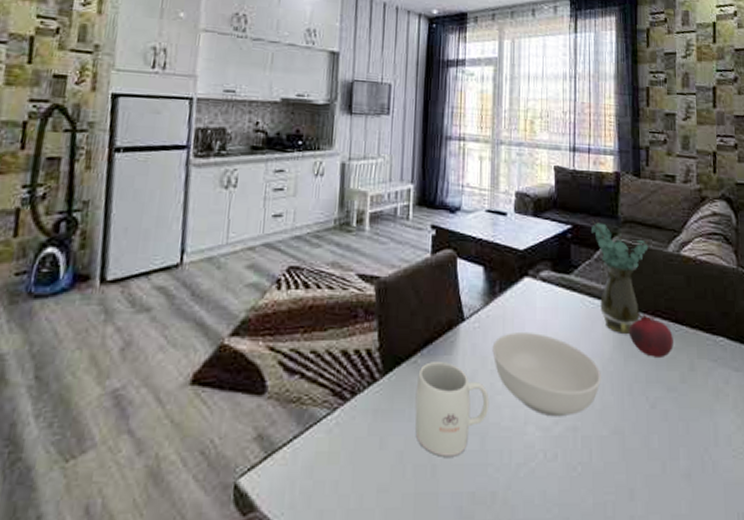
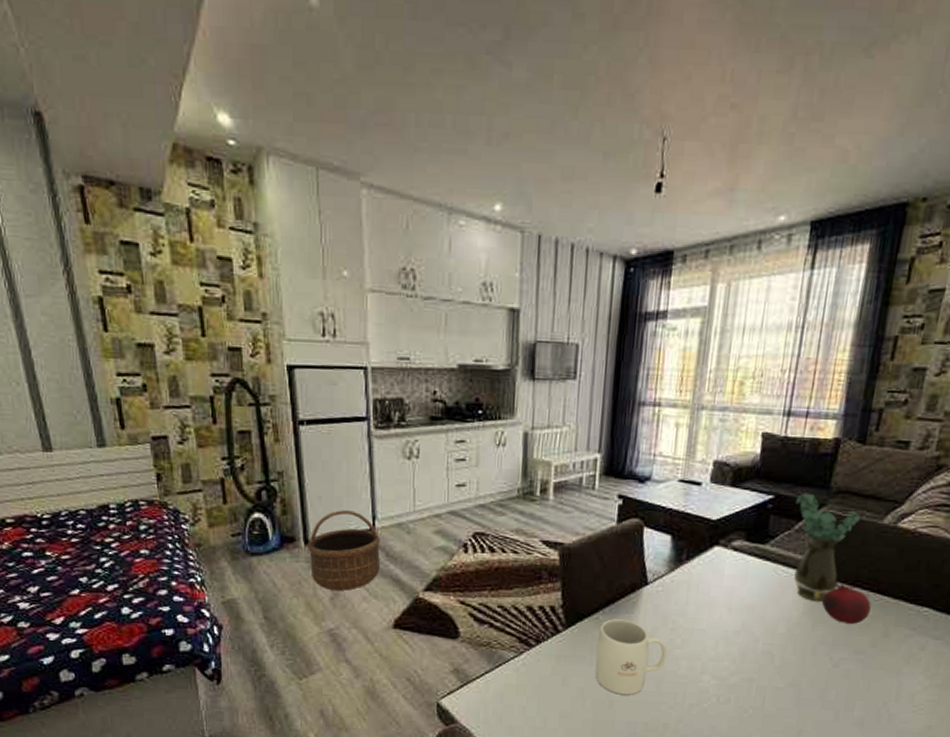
basket: none [102,243,187,339] -> present [307,510,380,591]
bowl: present [492,333,601,417] -> none [674,596,786,670]

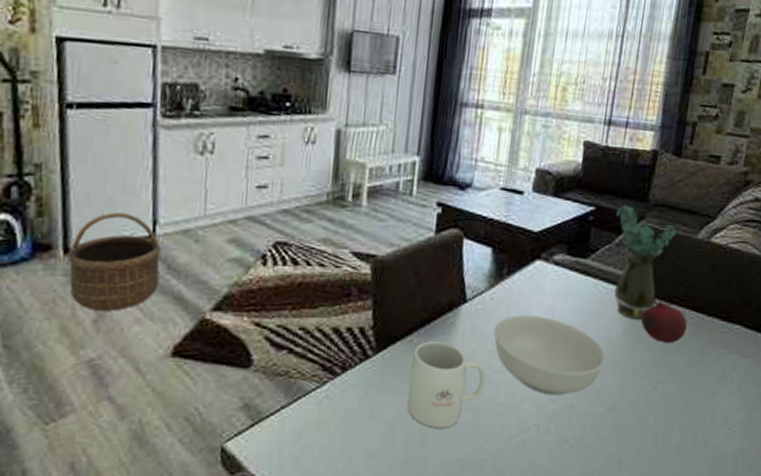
bowl: none [674,596,786,670] -> present [493,315,606,396]

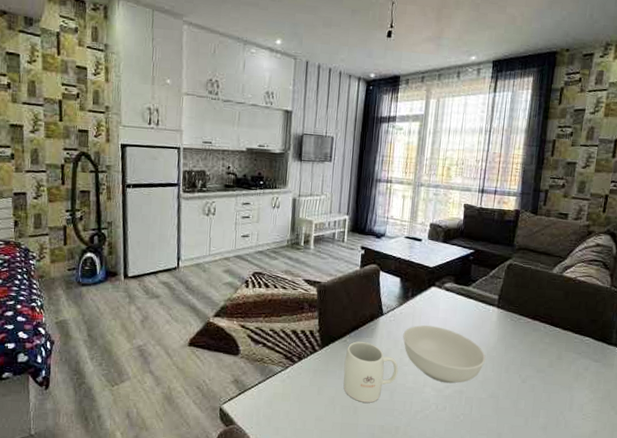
basket: present [67,212,161,311] -> none [126,252,182,315]
vase: present [614,201,678,319] -> none [490,246,537,331]
fruit: present [640,299,687,343] -> none [511,316,547,349]

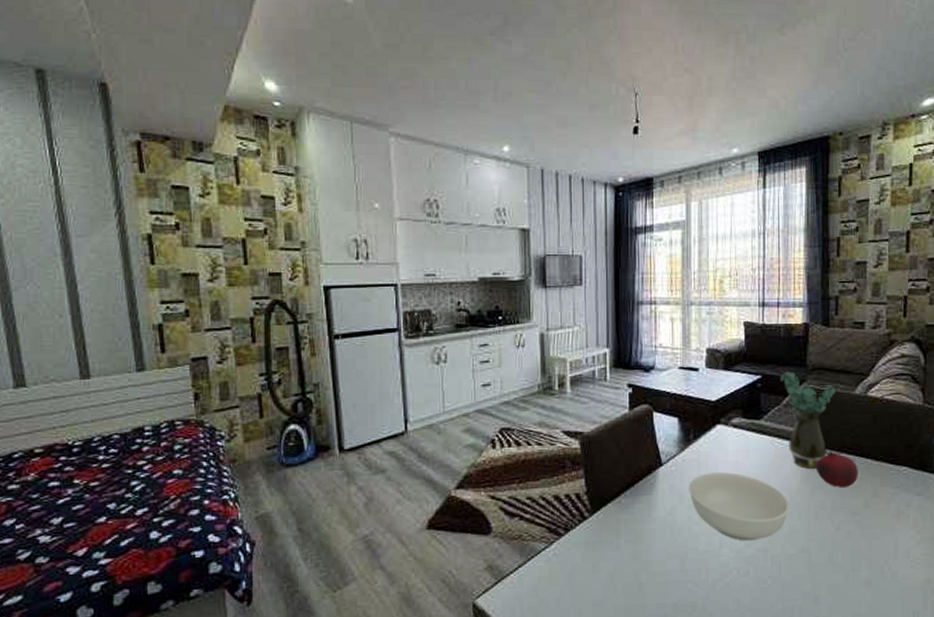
mug: present [343,341,399,403] -> none [621,501,688,577]
vase: none [490,246,537,331] -> present [781,369,836,469]
fruit: none [511,316,547,349] -> present [815,450,858,487]

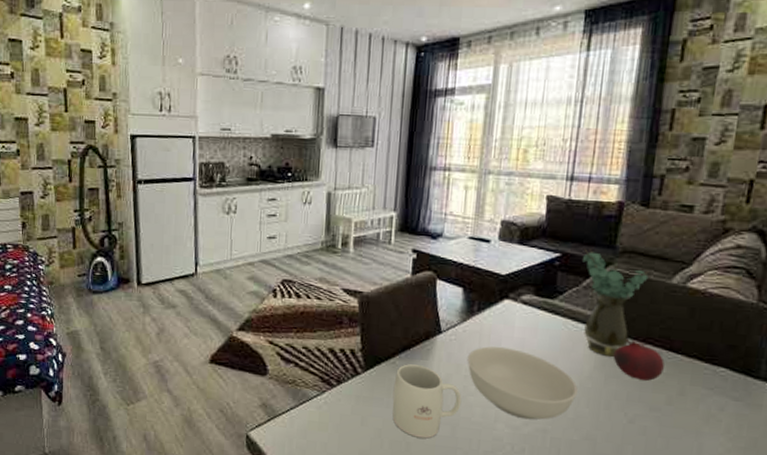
mug: none [621,501,688,577] -> present [392,364,462,439]

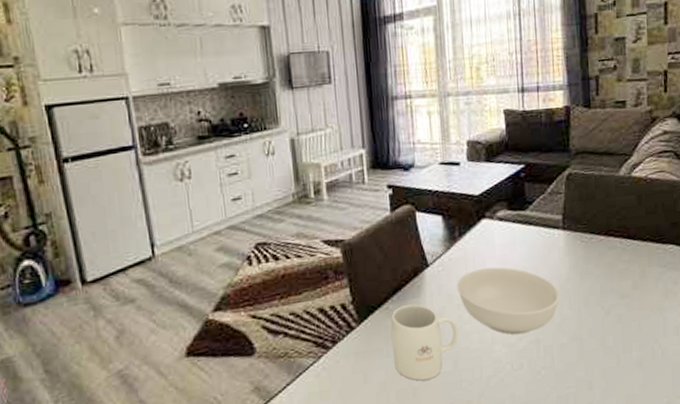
vase: present [583,248,649,357] -> none [544,155,601,256]
fruit: present [613,338,664,381] -> none [583,235,626,272]

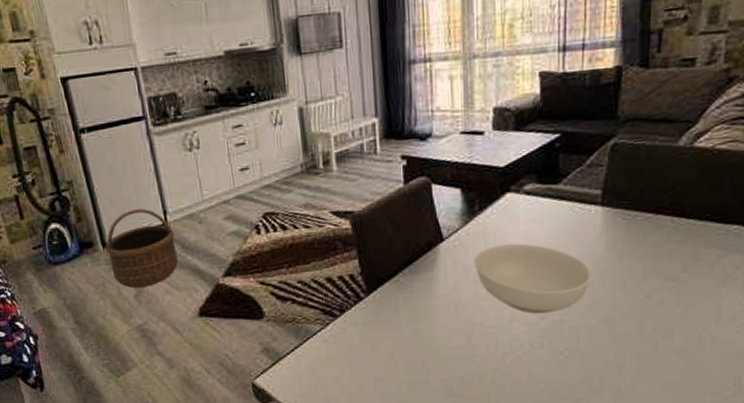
basket: none [84,241,165,329] -> present [105,208,178,288]
mug: present [390,304,459,381] -> none [400,278,474,353]

